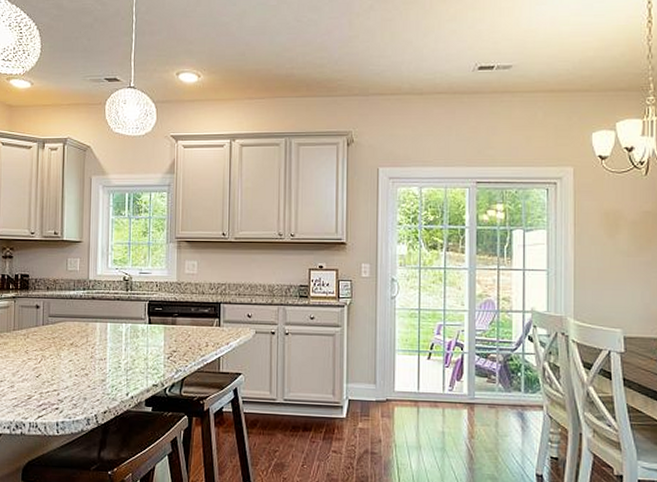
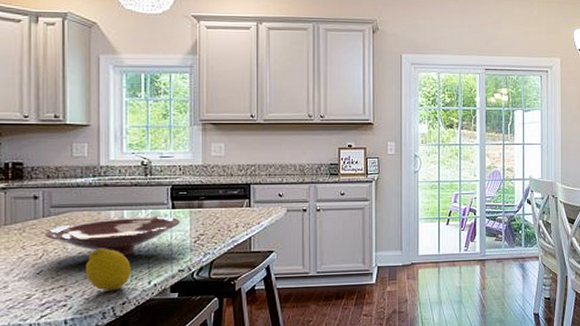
bowl: none [43,328,155,367] -> present [44,215,180,256]
fruit: none [74,357,112,399] -> present [85,248,131,291]

